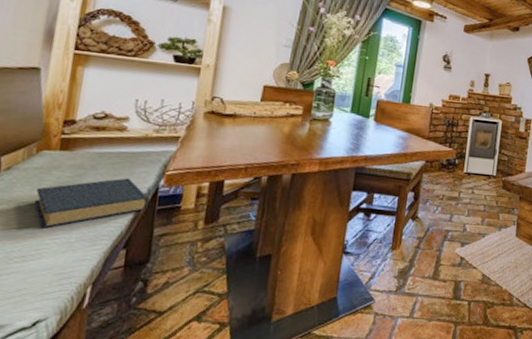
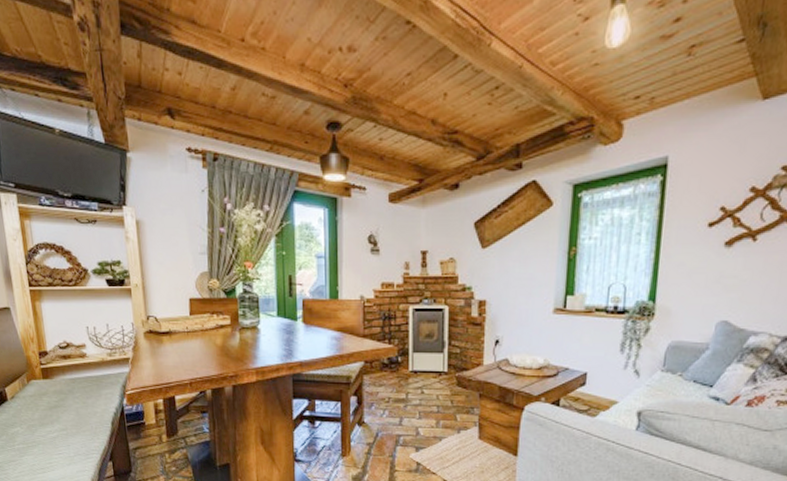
hardback book: present [34,178,149,228] -> none [36,399,119,446]

